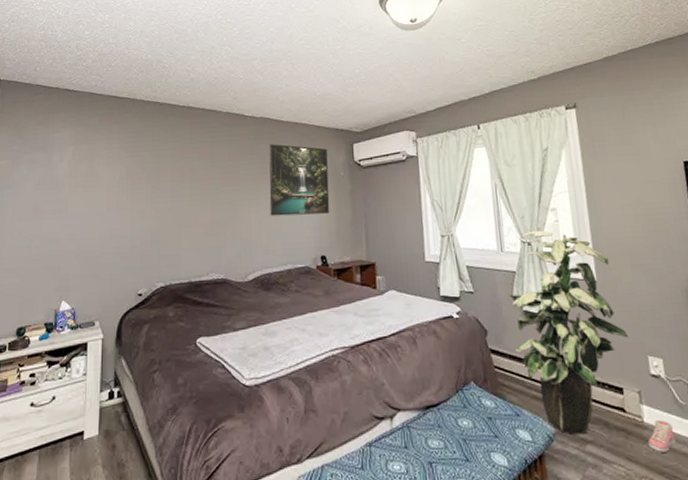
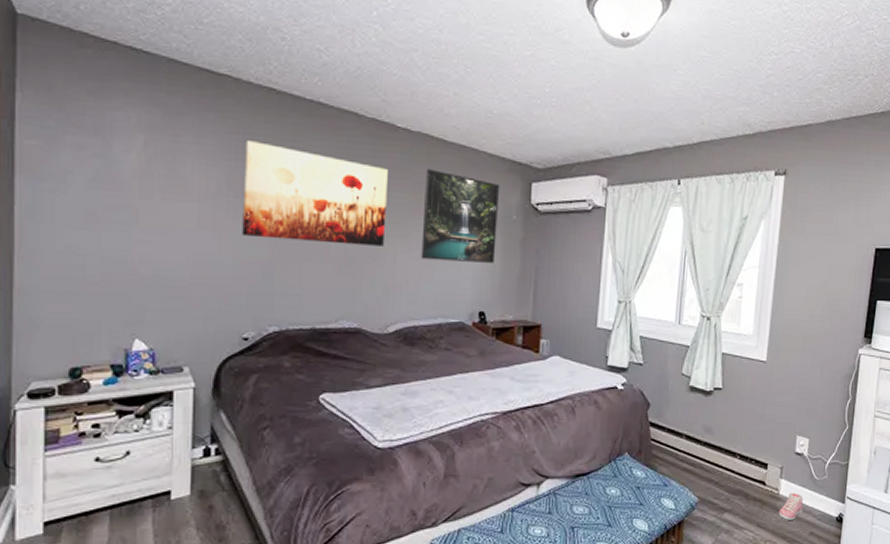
wall art: none [137,141,242,212] -> present [242,141,388,246]
indoor plant: present [507,230,628,434] -> none [675,305,783,504]

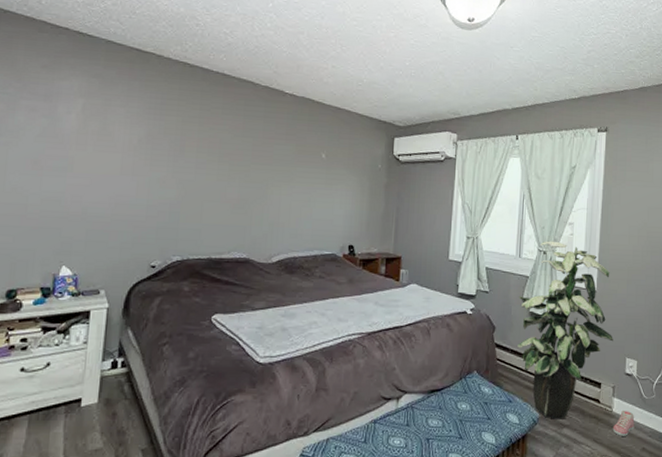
wall art: present [242,141,388,246] -> none [156,104,277,190]
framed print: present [421,169,500,263] -> none [301,127,368,204]
indoor plant: none [675,305,783,504] -> present [517,241,613,419]

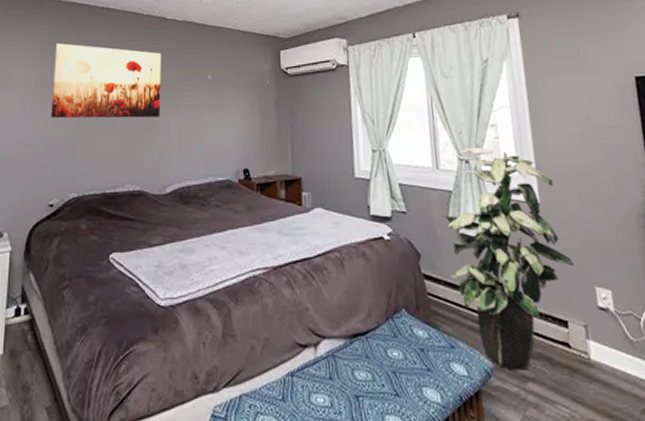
wall art: none [156,104,277,190] -> present [51,43,161,119]
sneaker: present [612,410,635,436] -> none [594,356,626,393]

